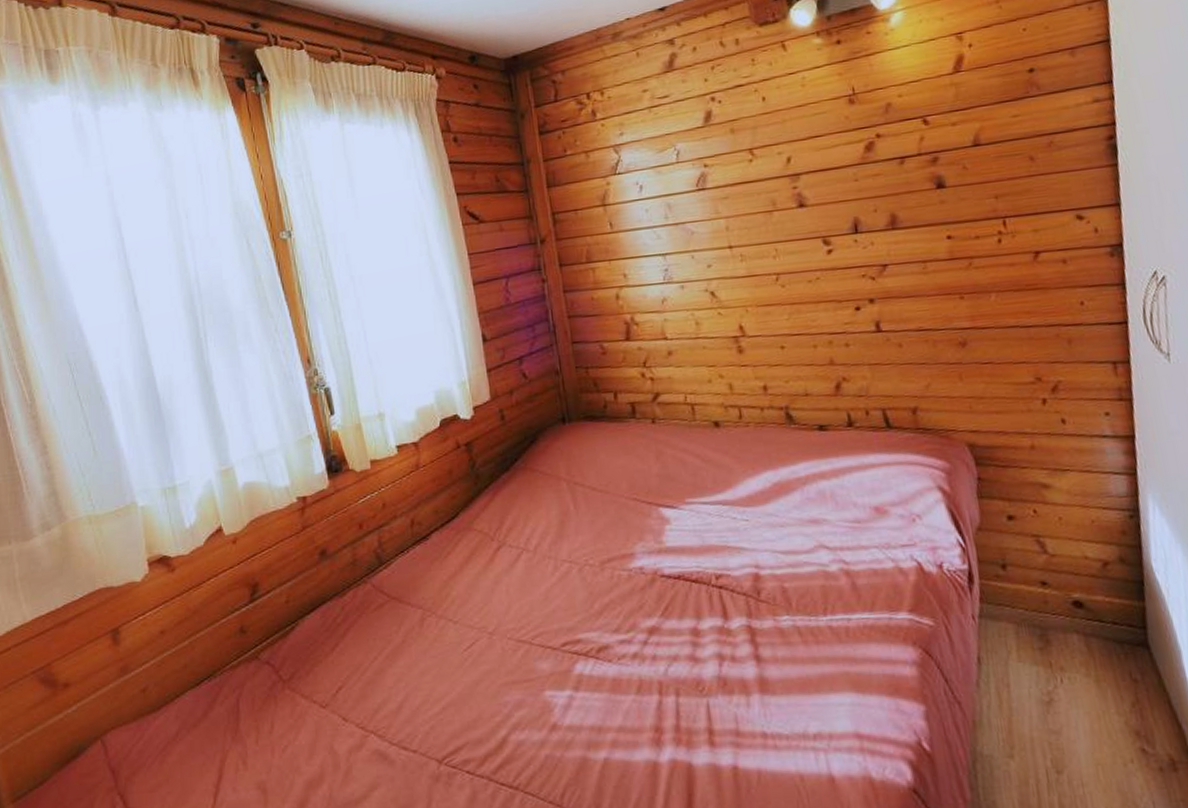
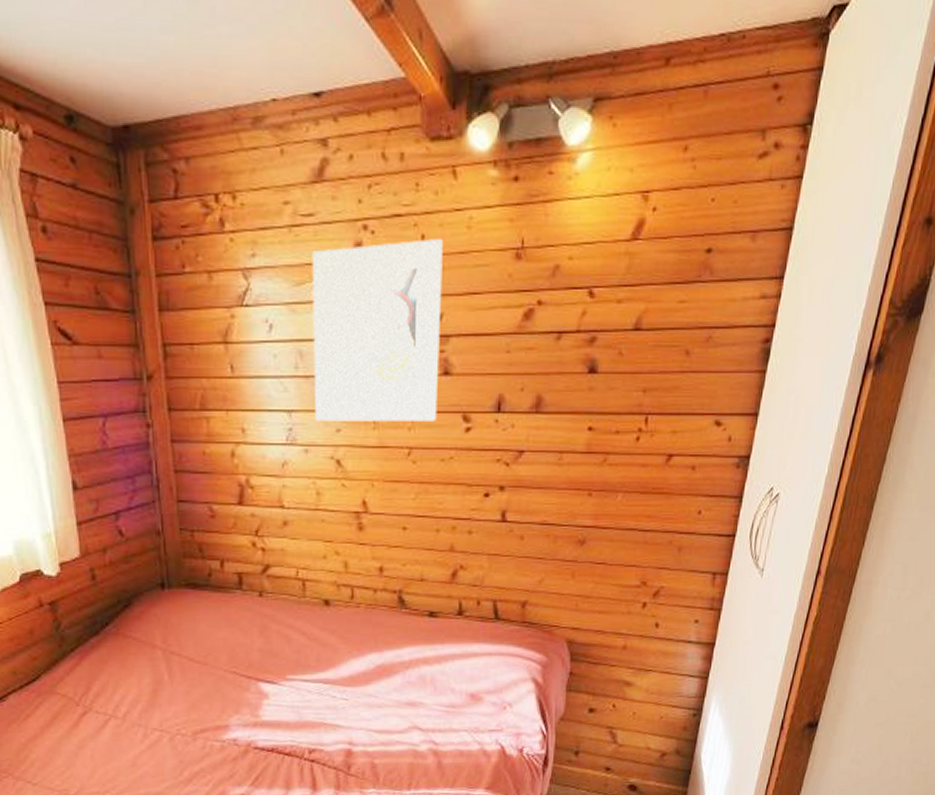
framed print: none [670,98,799,261] -> present [312,239,443,421]

